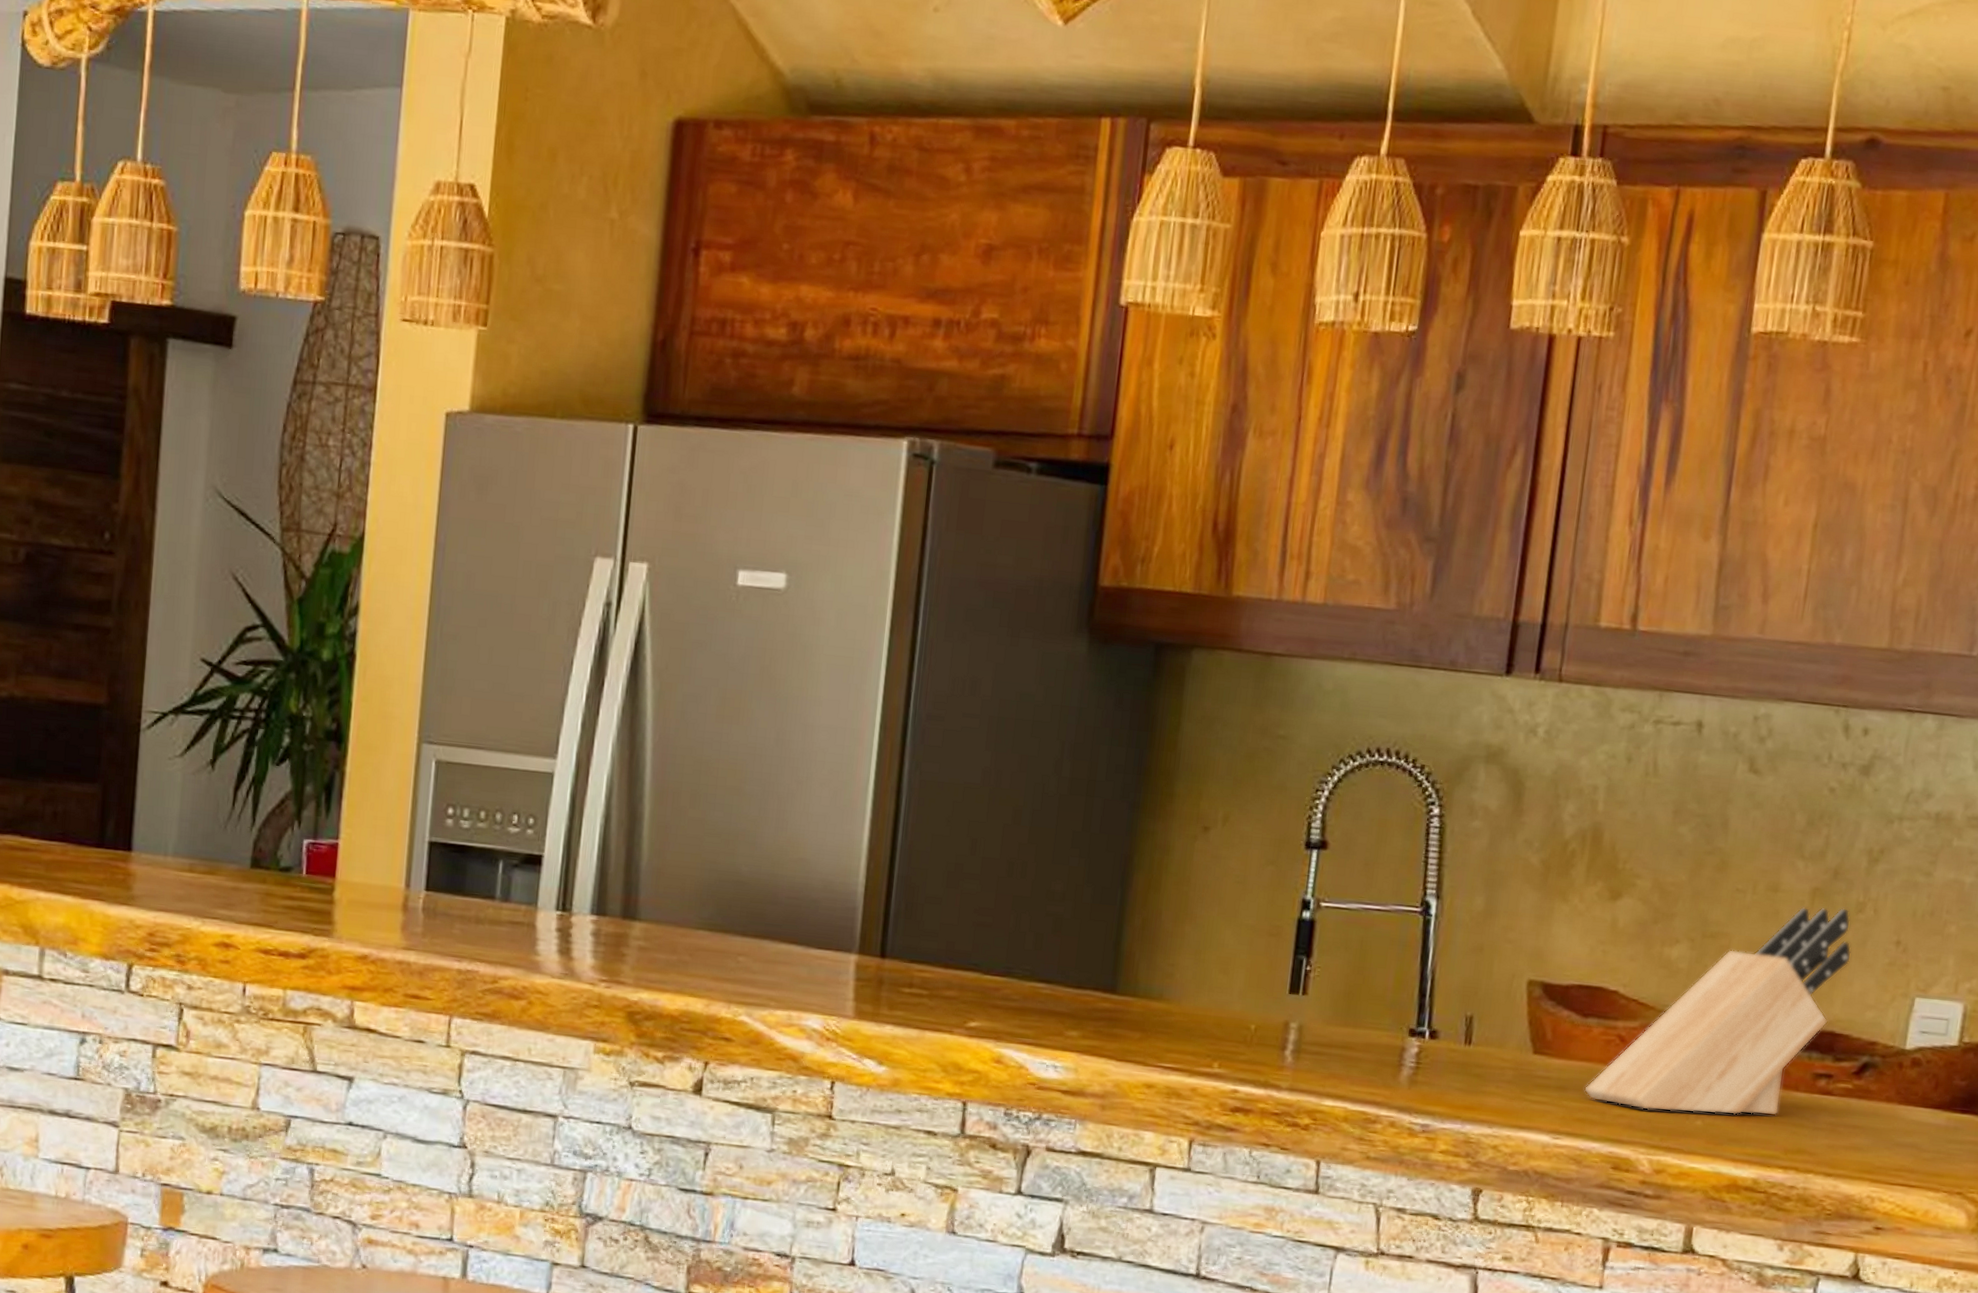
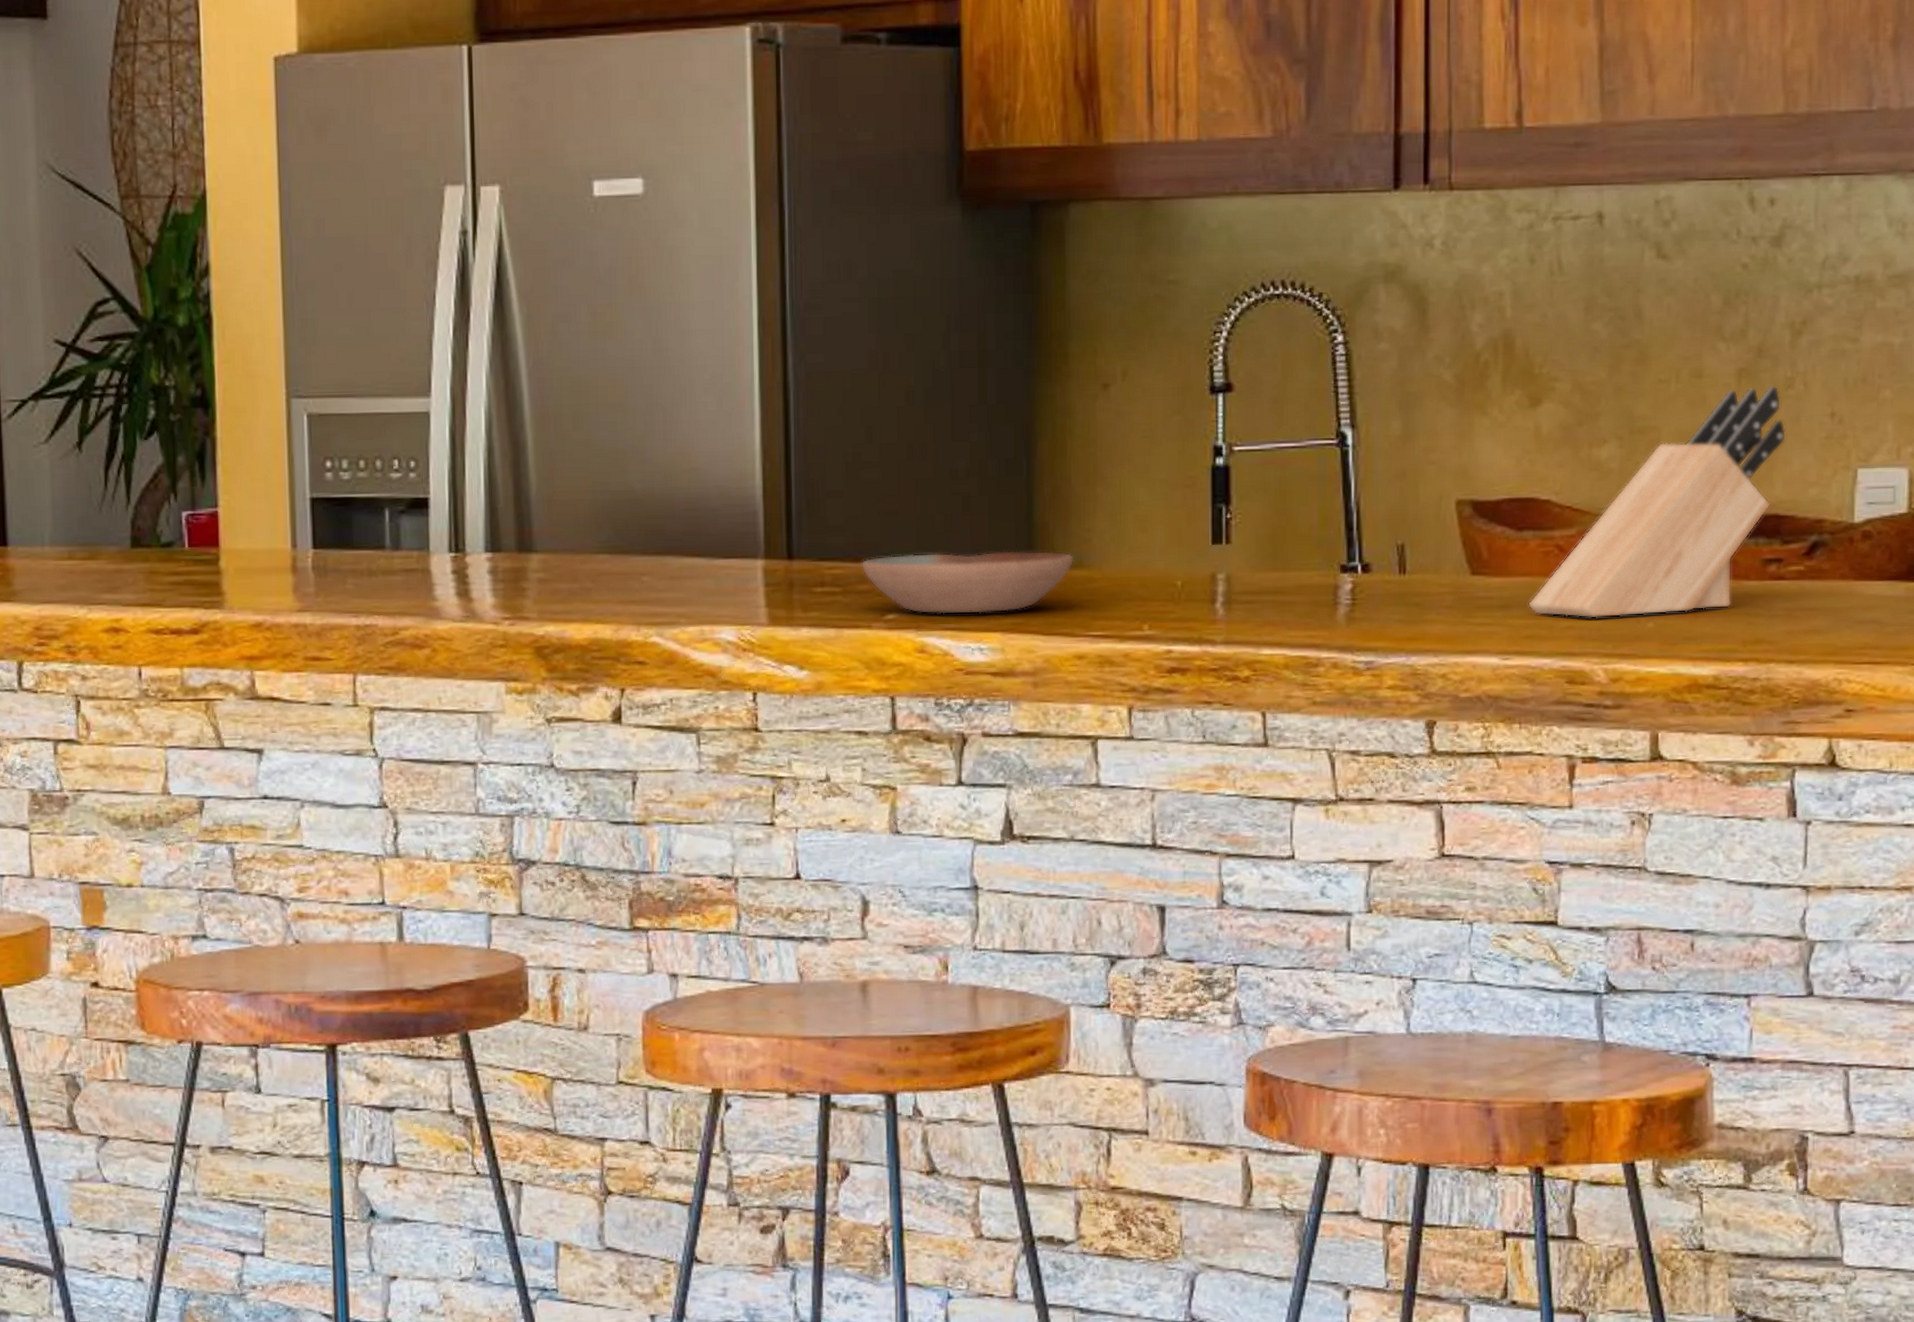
bowl: none [950,965,1156,1035] -> present [861,550,1074,614]

